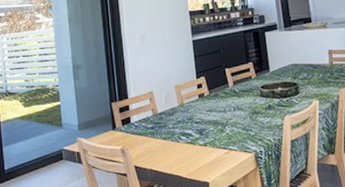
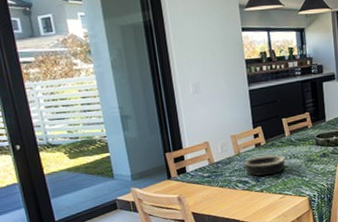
bowl: none [186,106,230,129] -> present [243,155,286,176]

